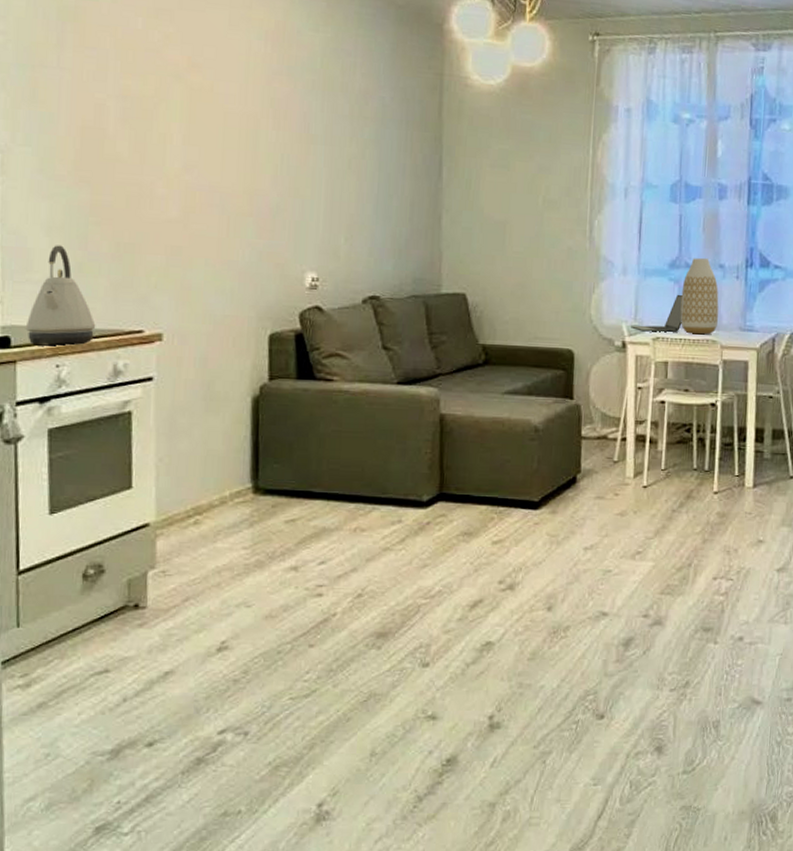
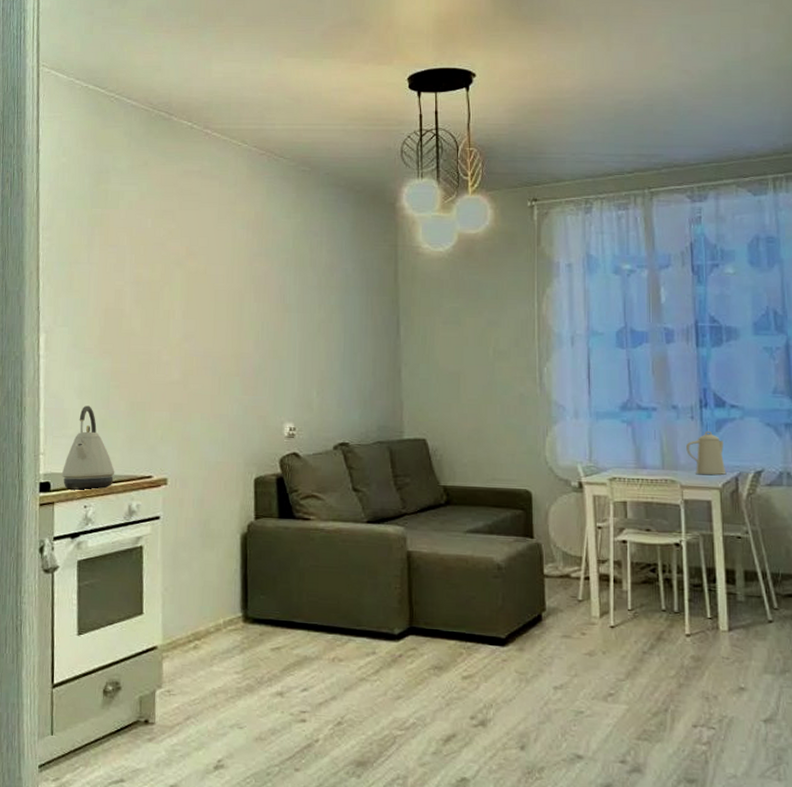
laptop: present [631,294,683,333] -> none [586,435,638,473]
vase: present [680,257,719,335] -> none [635,399,675,475]
teapot: none [729,291,765,336] -> present [686,430,727,476]

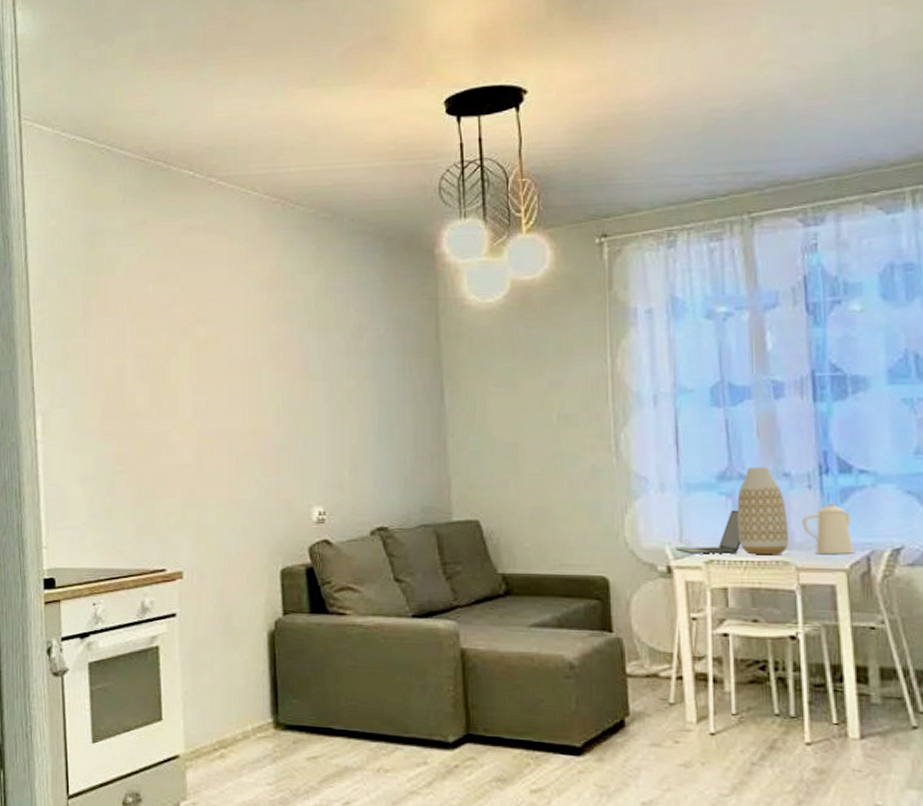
kettle: present [61,405,115,490] -> none [66,494,125,586]
laptop: none [586,435,638,473] -> present [676,510,741,555]
vase: none [635,399,675,475] -> present [737,466,788,556]

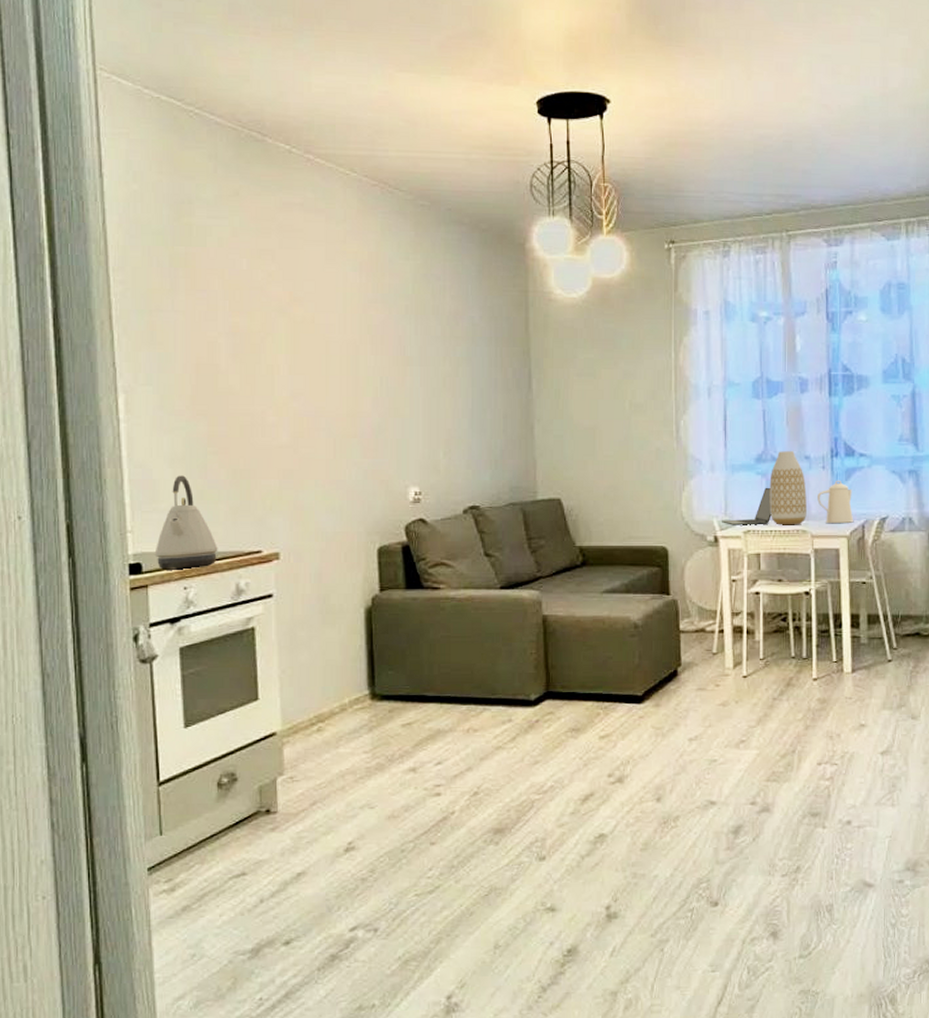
kettle: none [66,494,125,586] -> present [154,475,218,570]

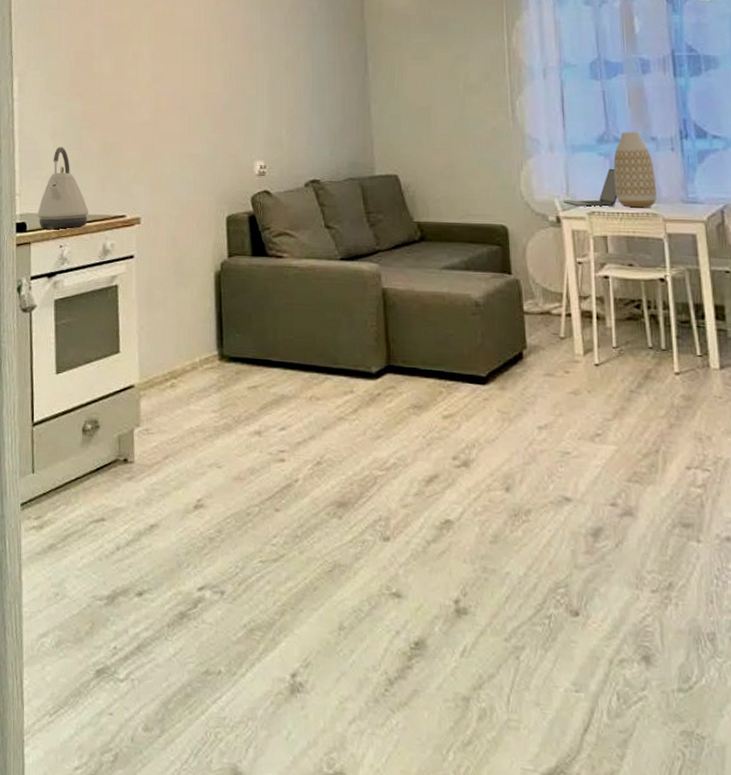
teapot: present [817,480,854,524] -> none [667,162,711,208]

